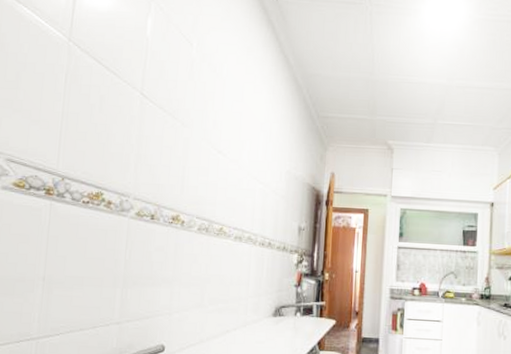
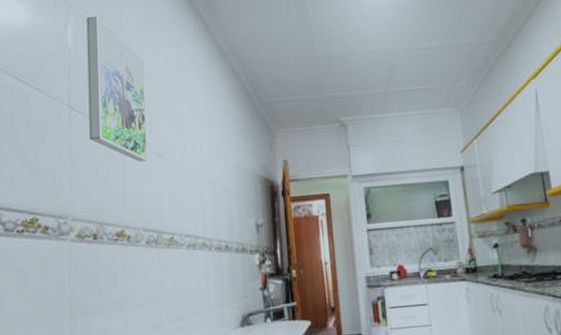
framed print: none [157,10,216,155] -> present [86,16,149,162]

